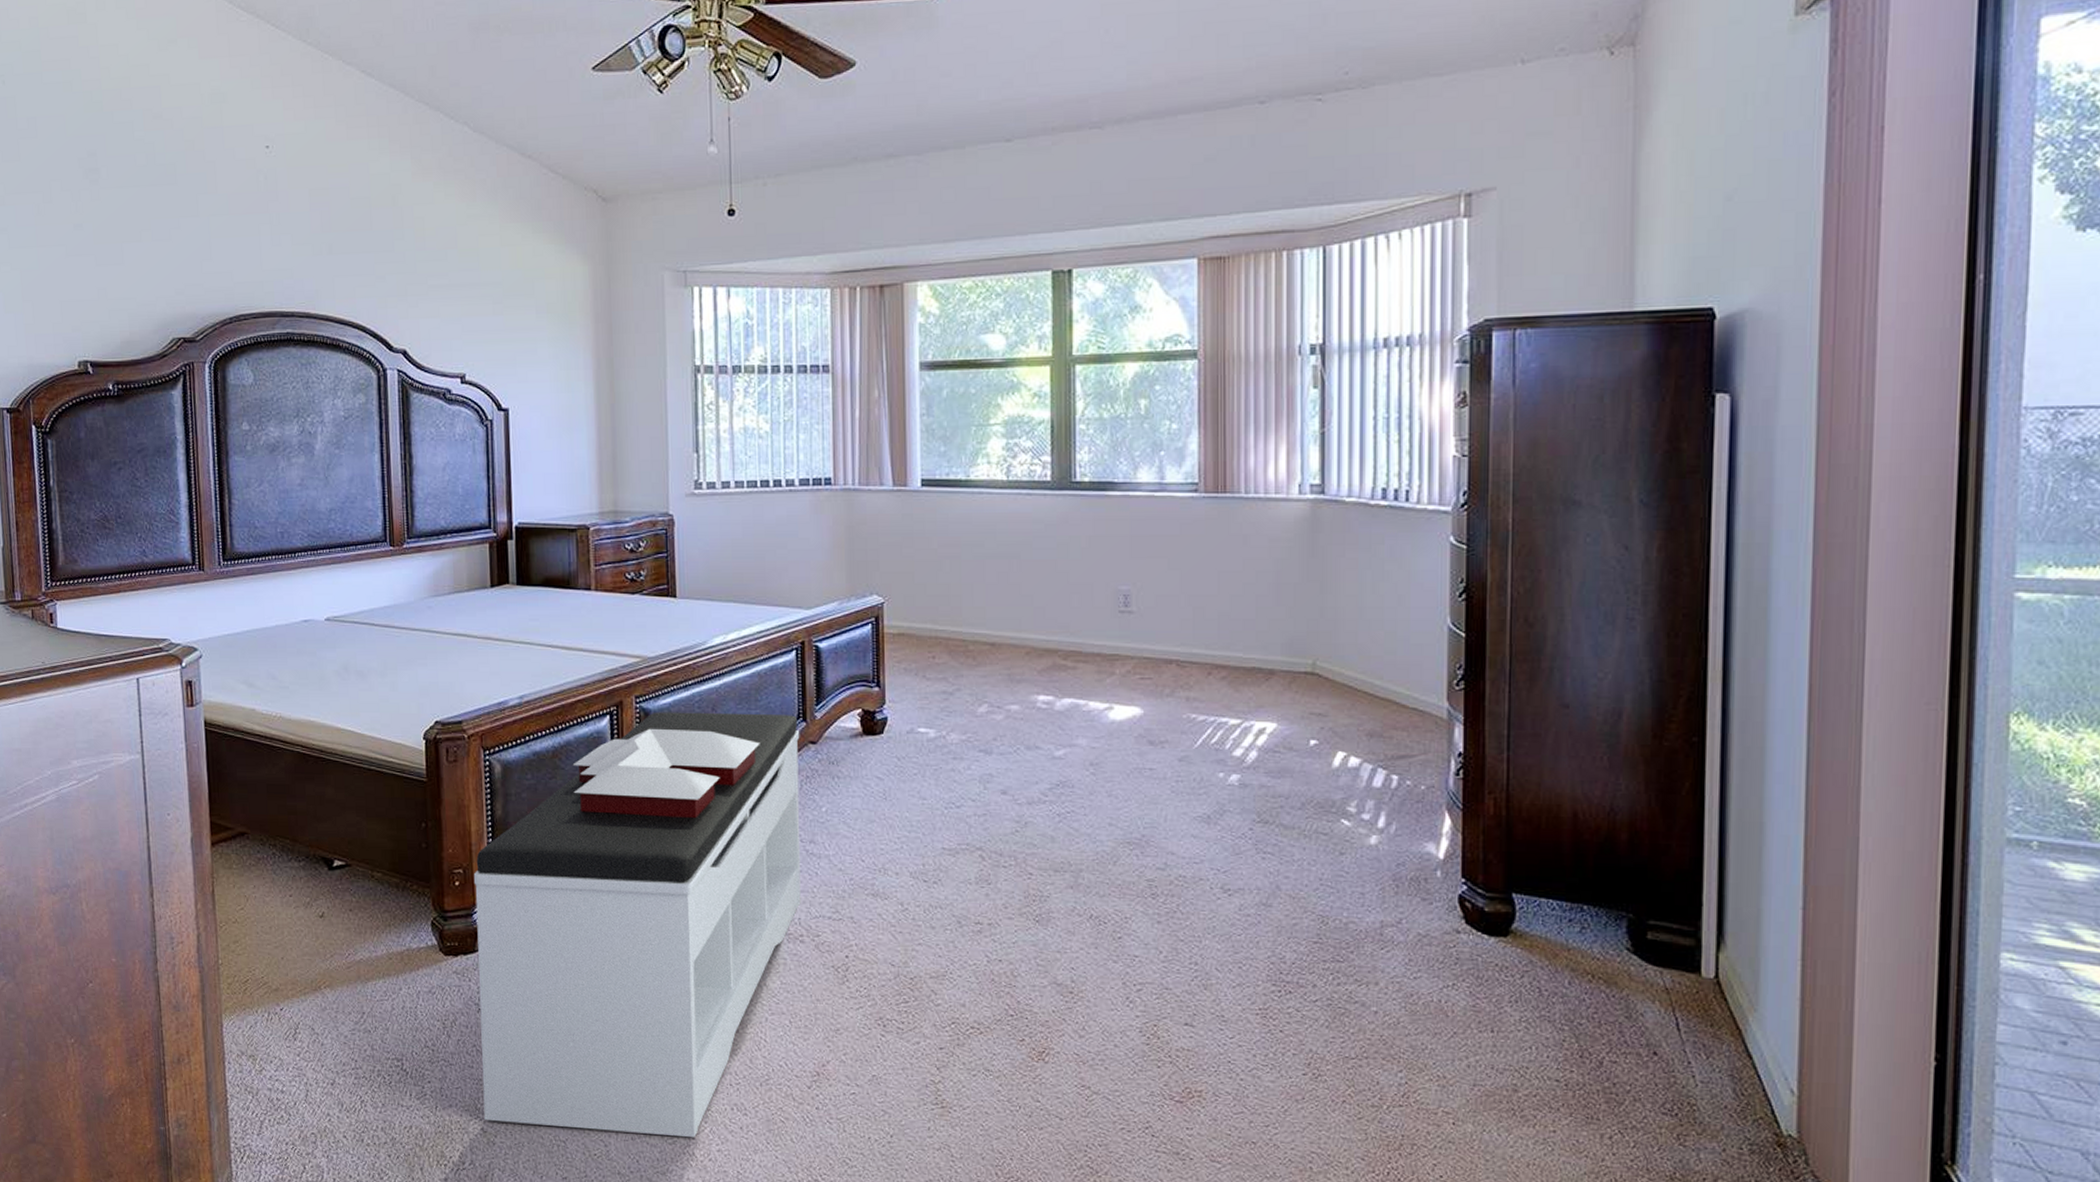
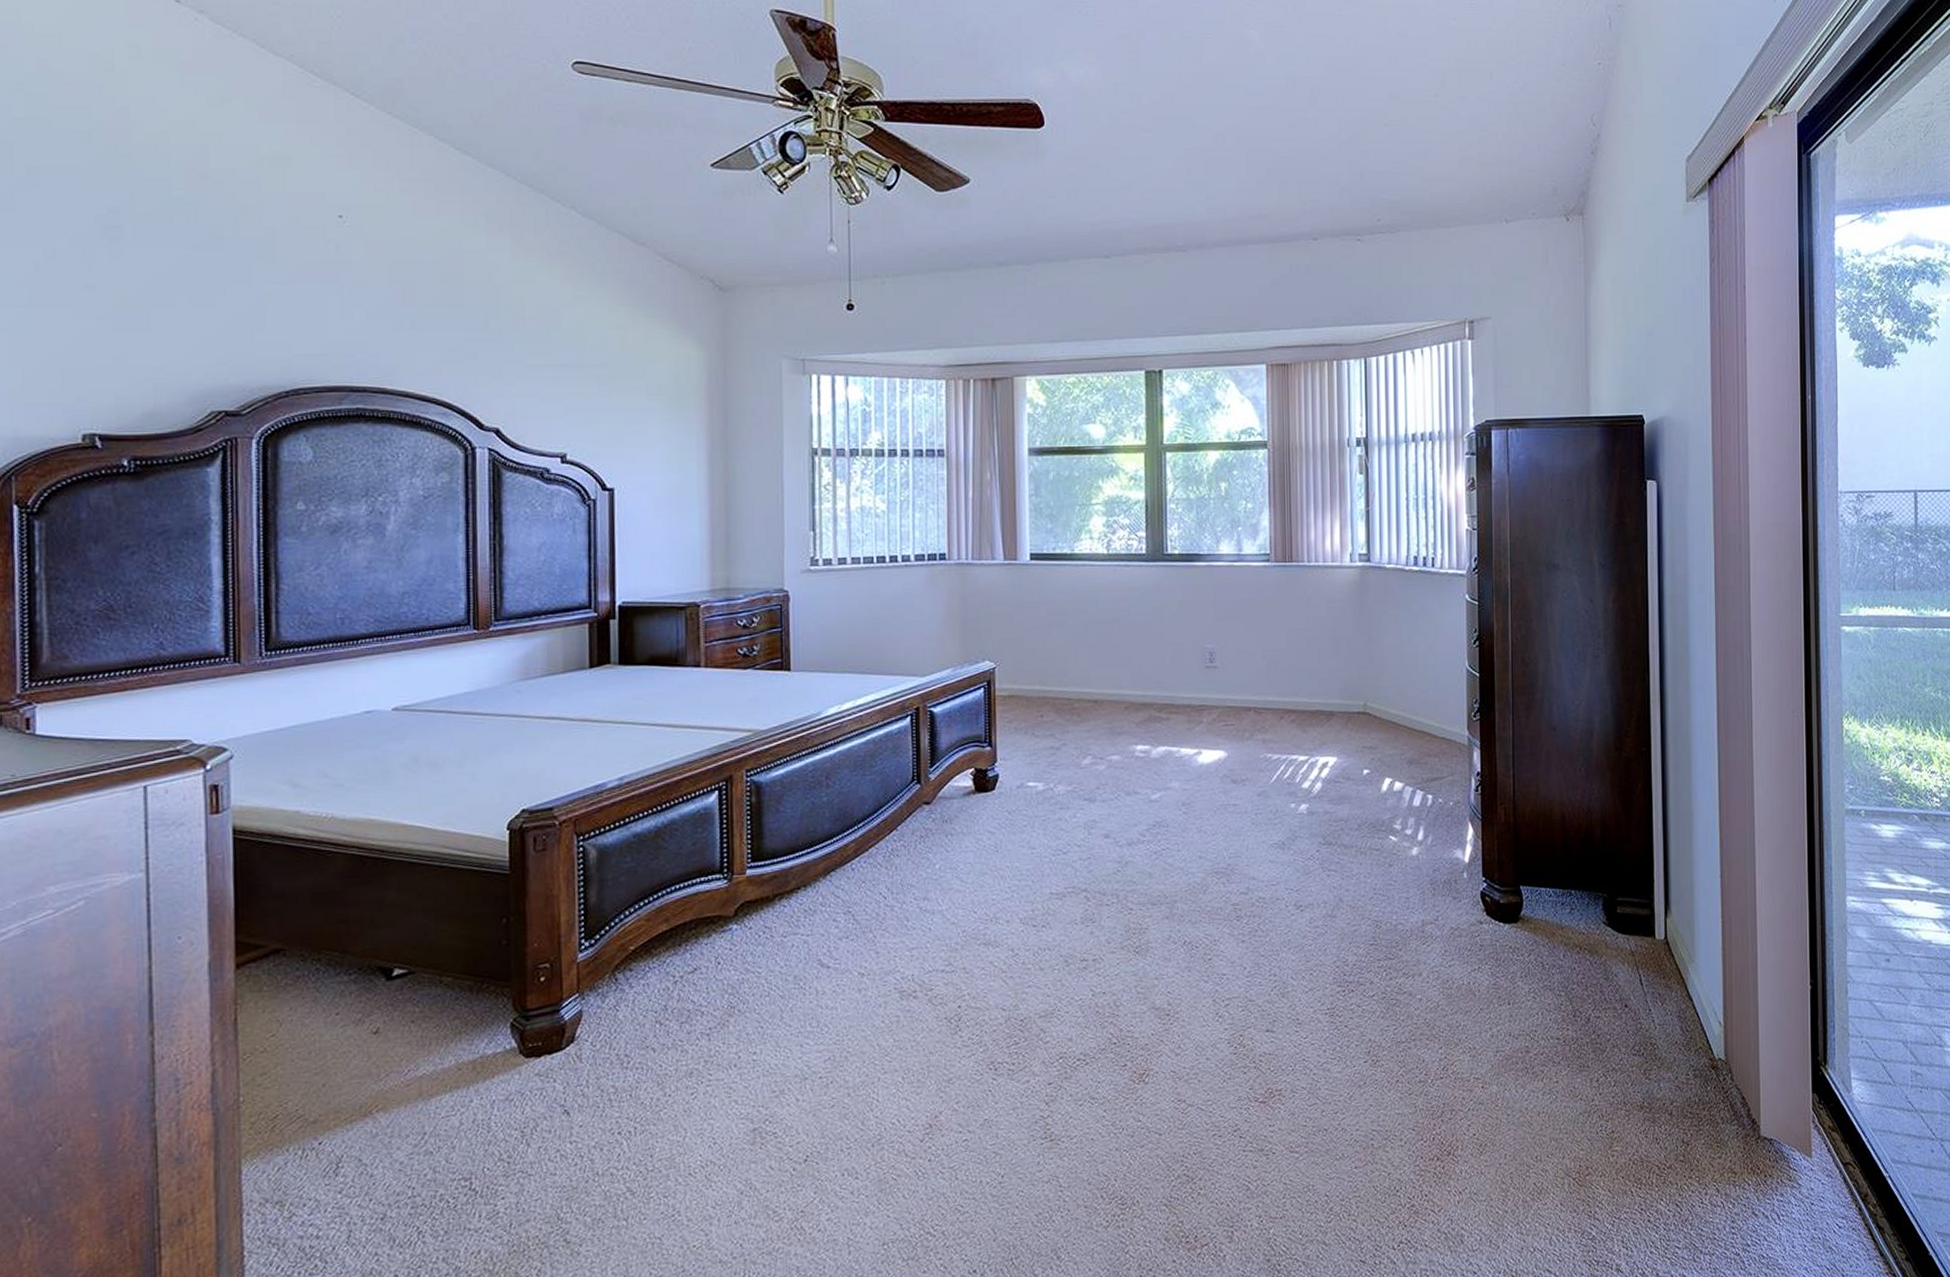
bench: present [473,711,801,1138] -> none [562,778,915,1231]
books: present [572,728,760,818] -> none [676,799,875,891]

